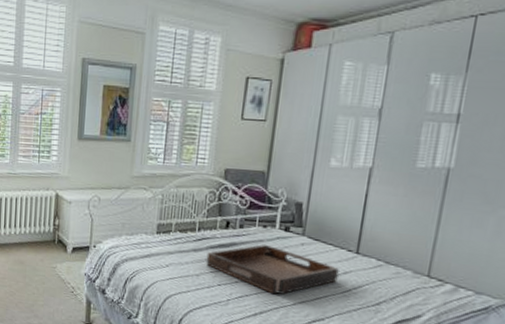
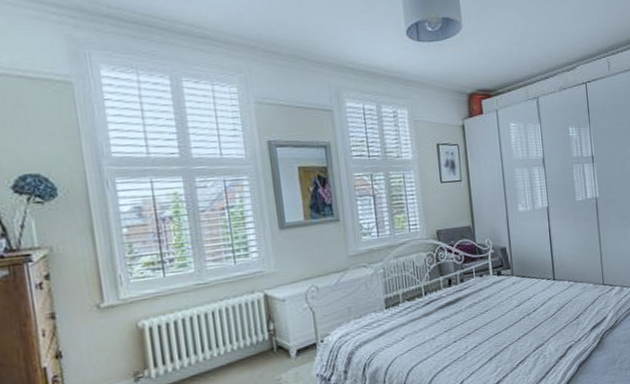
serving tray: present [206,245,339,295] -> none [437,291,546,336]

